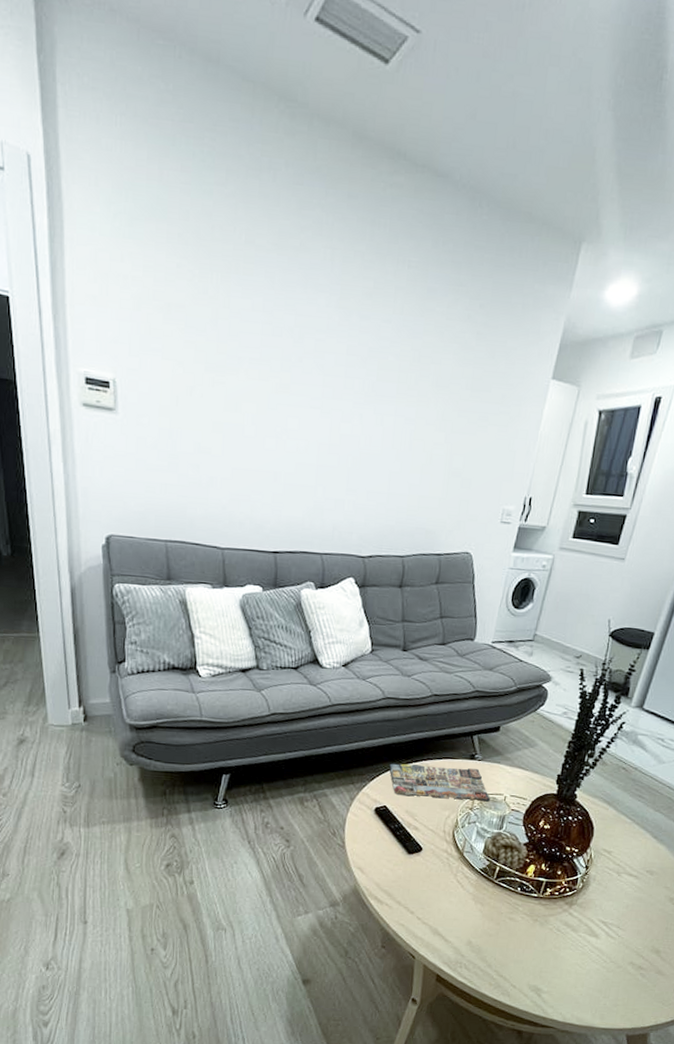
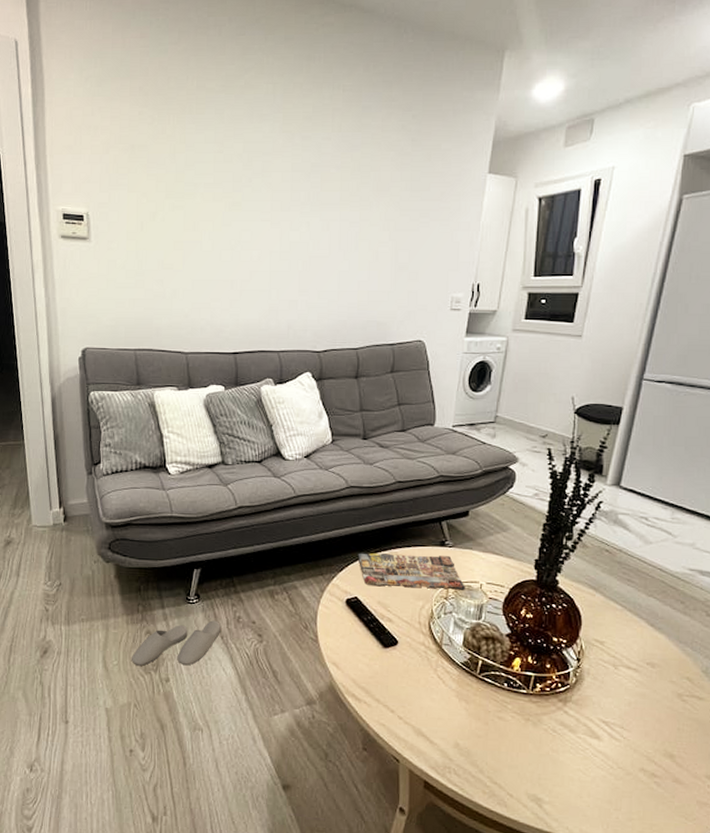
slippers: none [155,825,249,869] -> present [132,620,222,666]

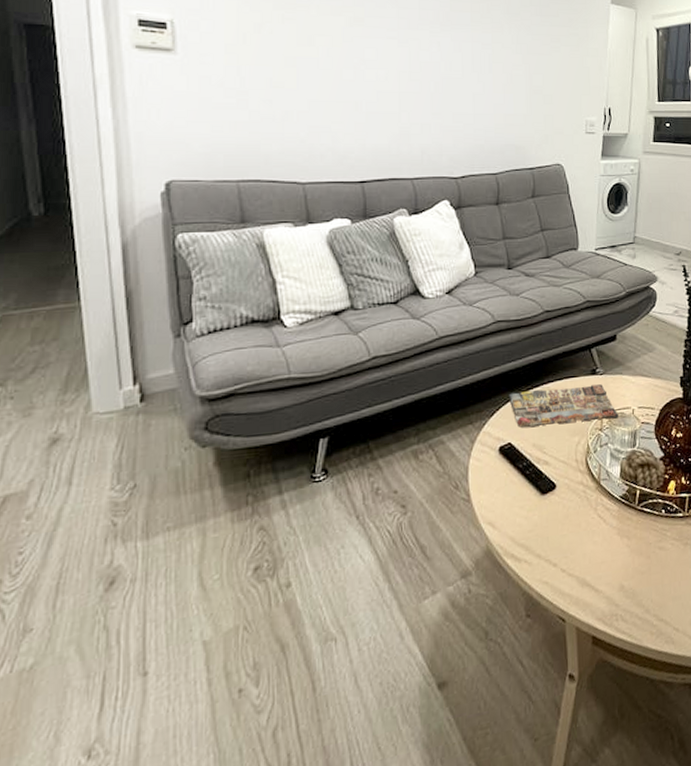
slippers: present [132,620,222,666] -> none [239,497,357,575]

